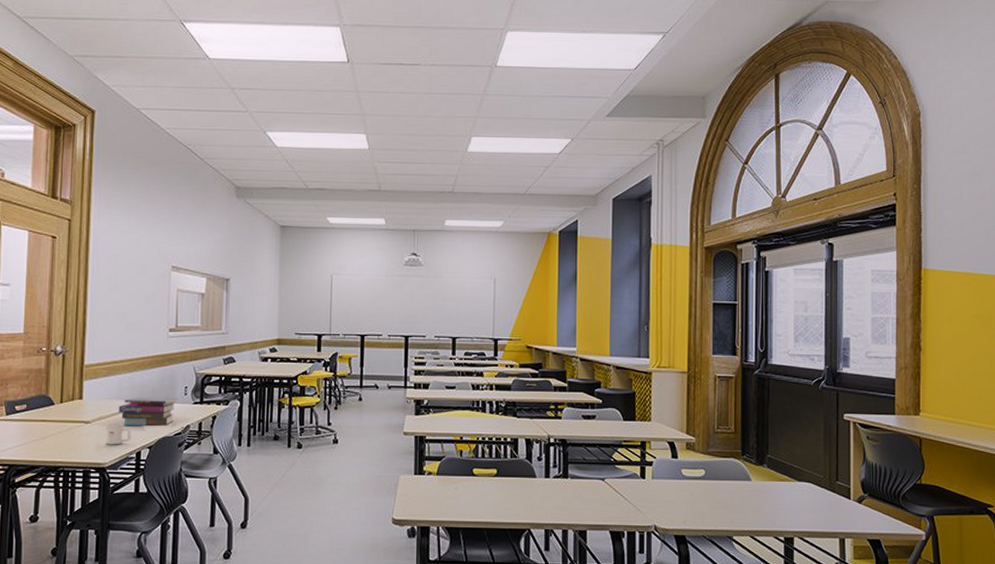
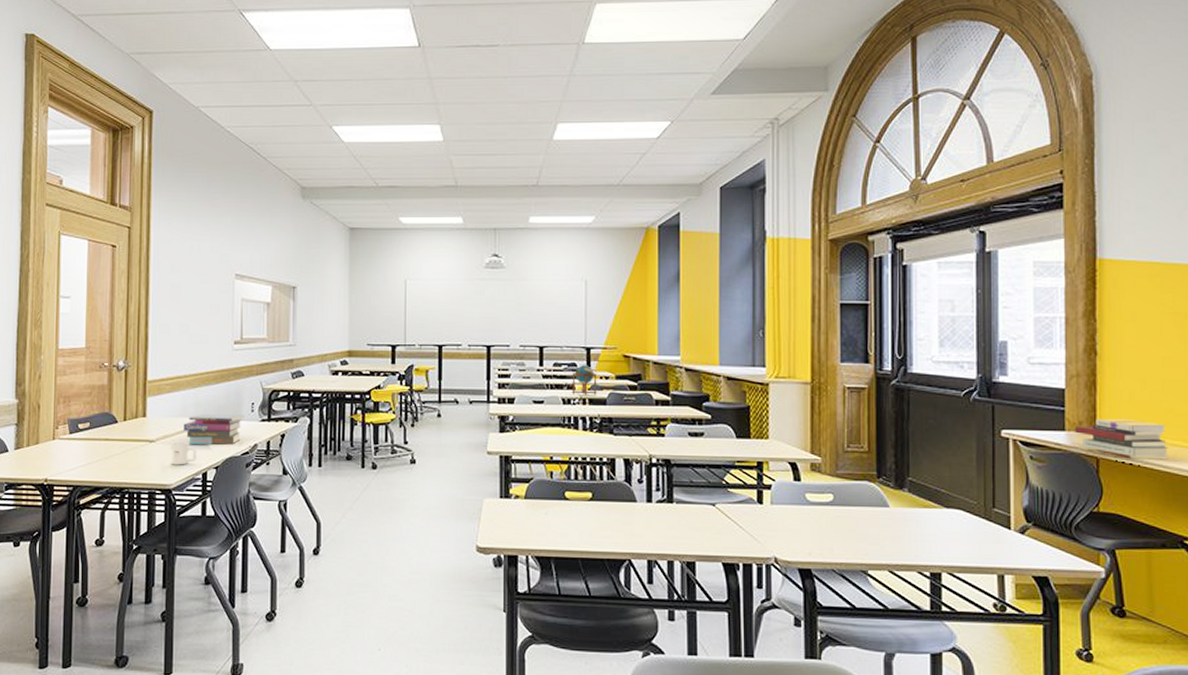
globe: none [480,353,503,382] -> present [572,364,597,396]
books: none [903,404,976,440] -> present [1075,418,1169,460]

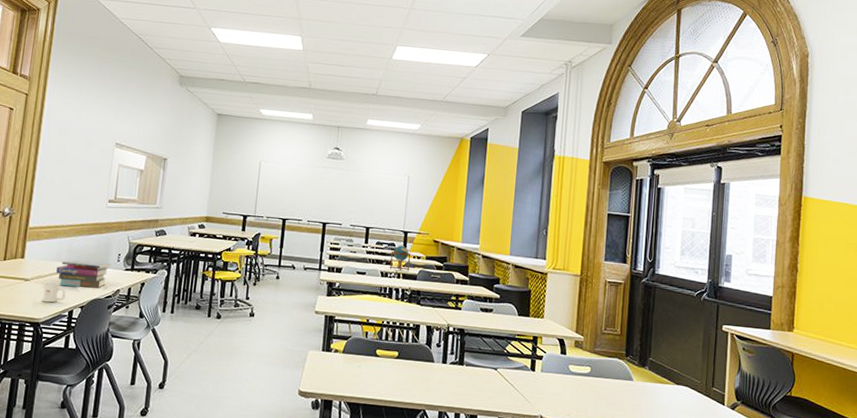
books: present [1075,418,1169,460] -> none [778,322,845,358]

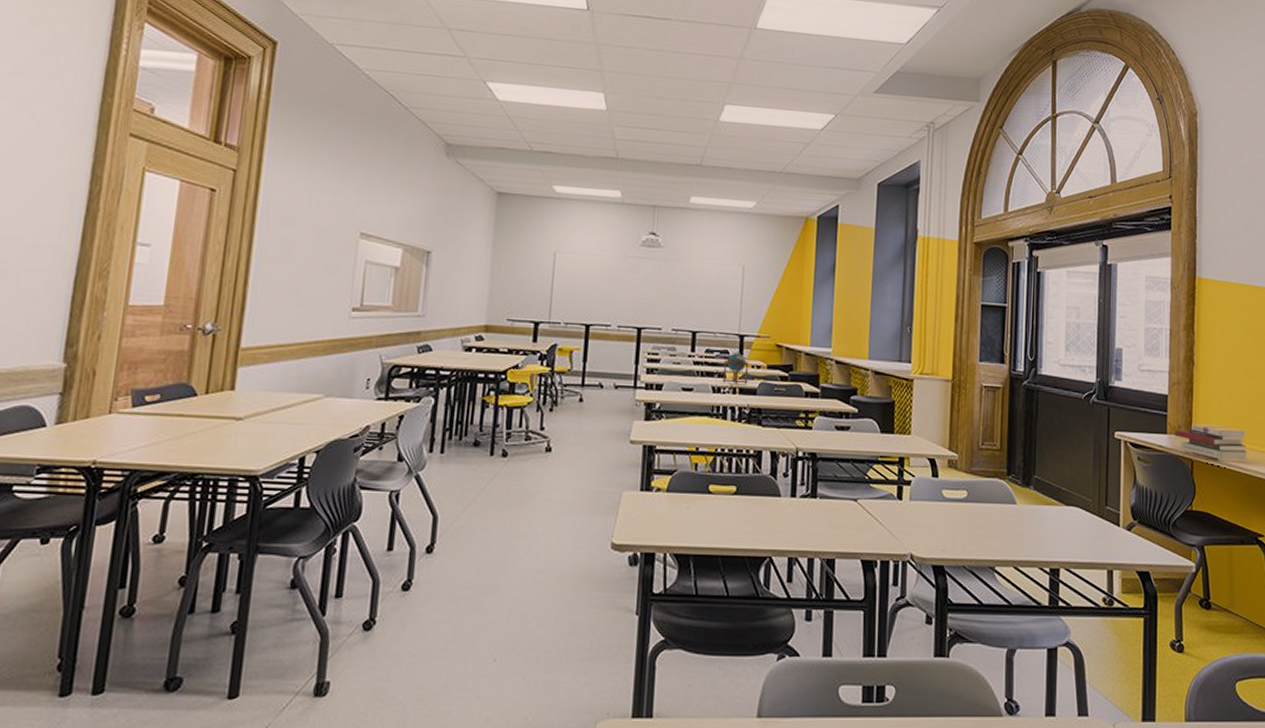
mug: present [42,281,66,303] -> none [261,420,295,448]
books: present [56,259,111,289] -> none [281,388,358,426]
books: none [778,322,845,358] -> present [1175,423,1248,463]

